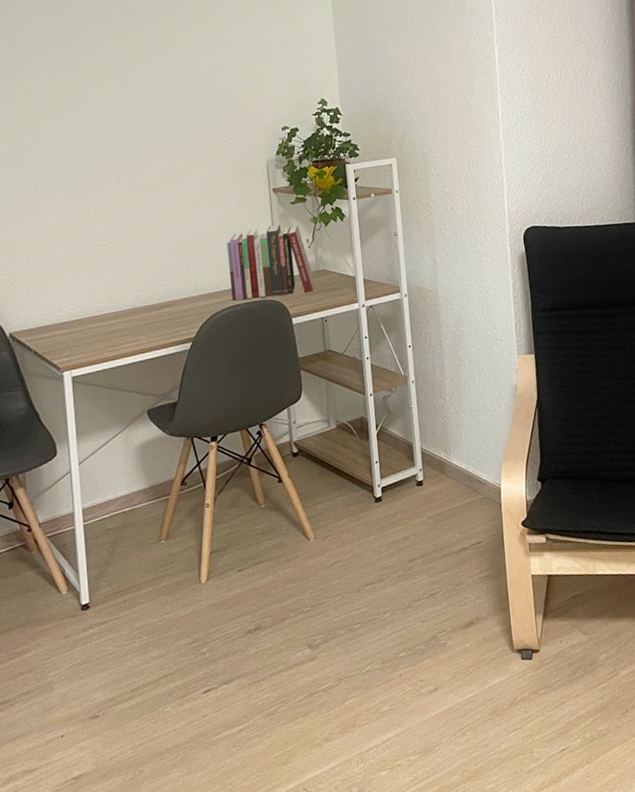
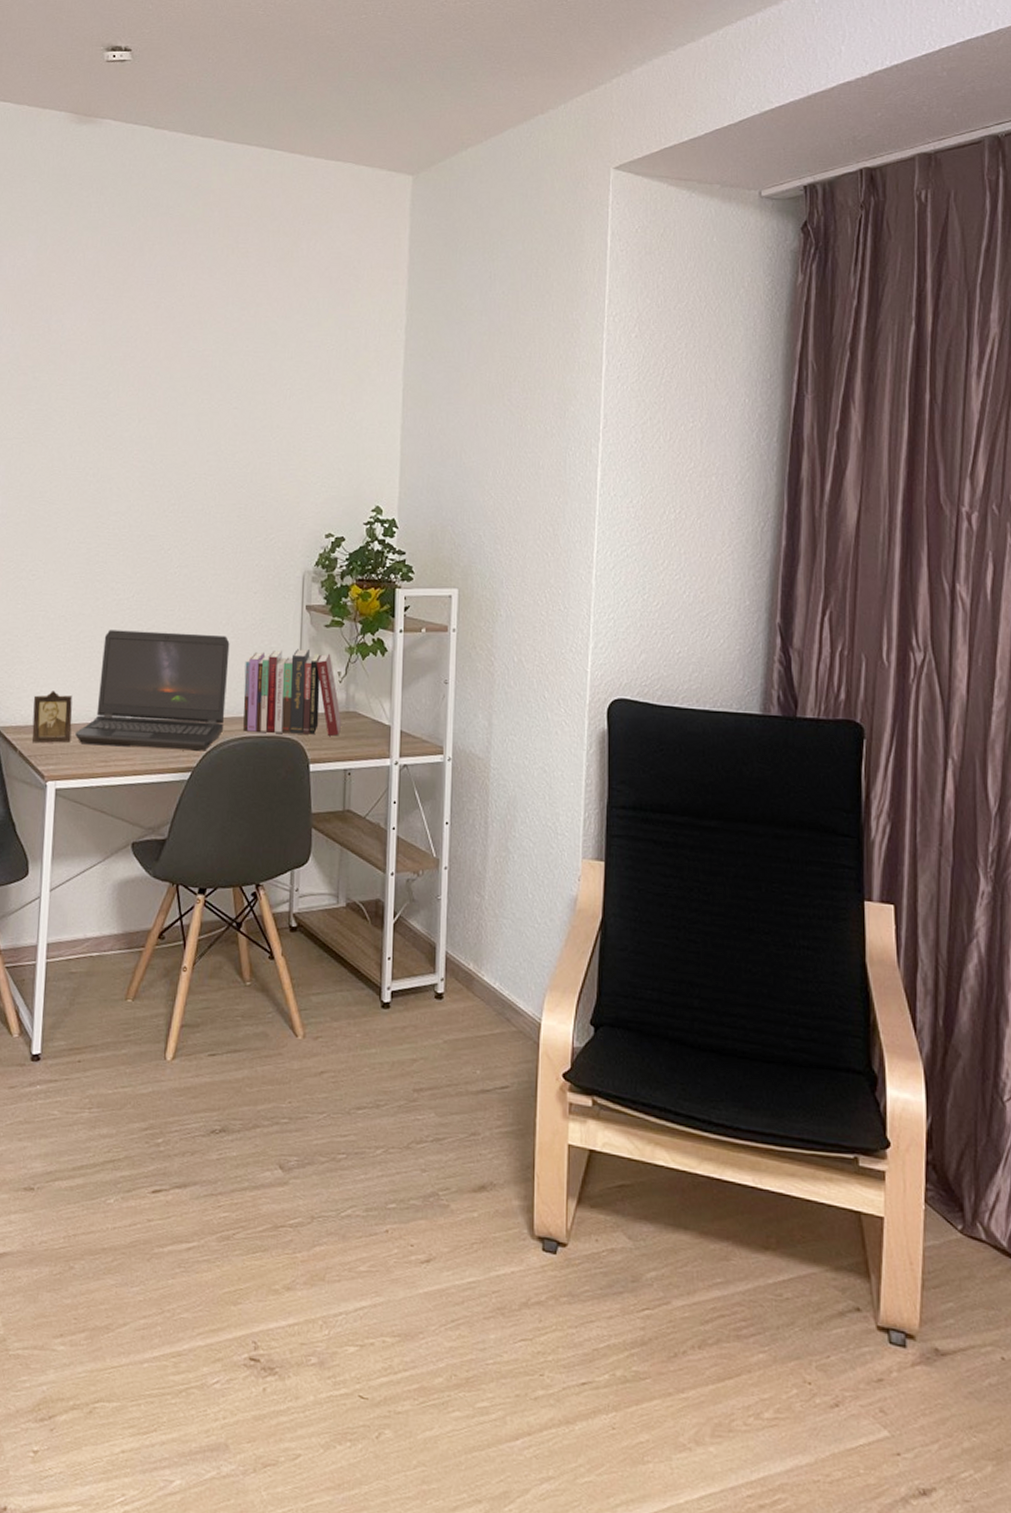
photo frame: none [40,293,80,342] -> present [31,691,73,744]
laptop computer: none [83,224,216,334] -> present [75,630,230,751]

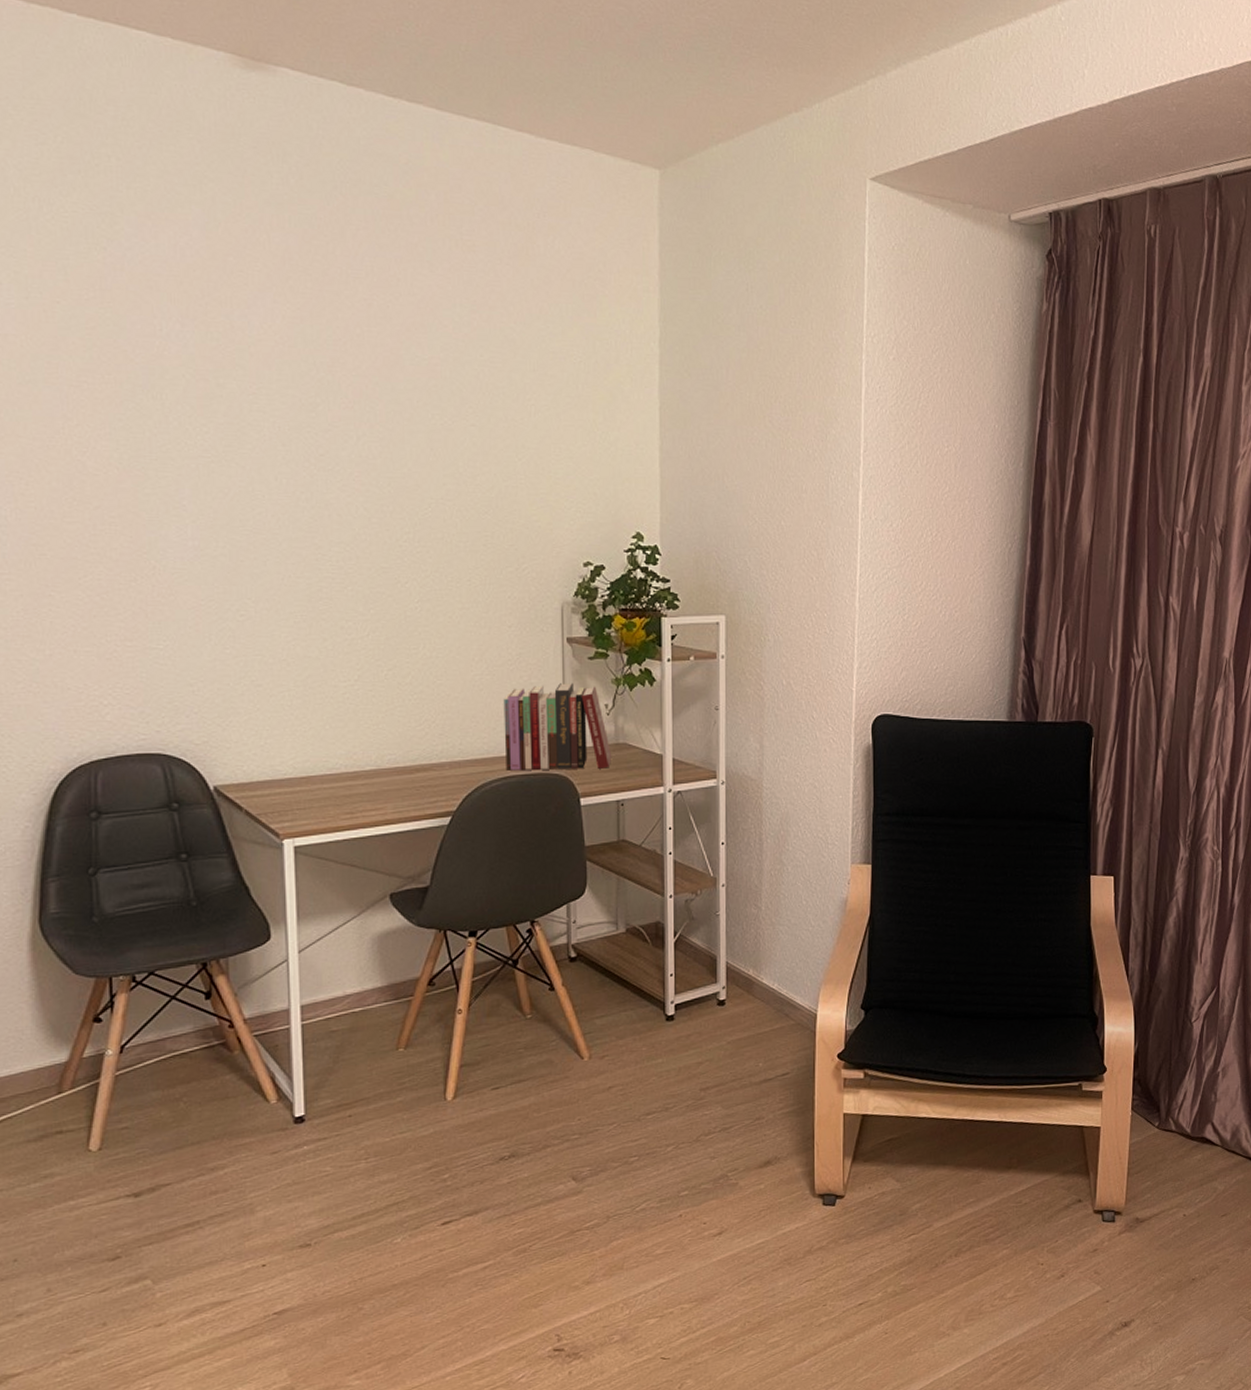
photo frame: present [31,691,73,744] -> none [256,742,308,800]
laptop computer: present [75,630,230,751] -> none [312,672,485,796]

